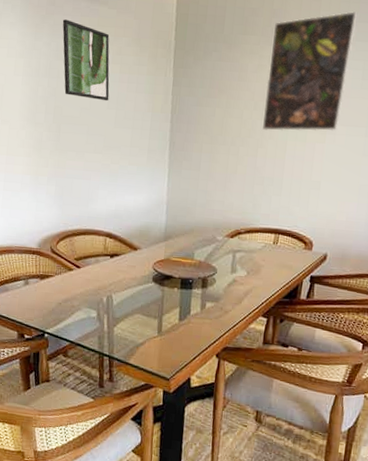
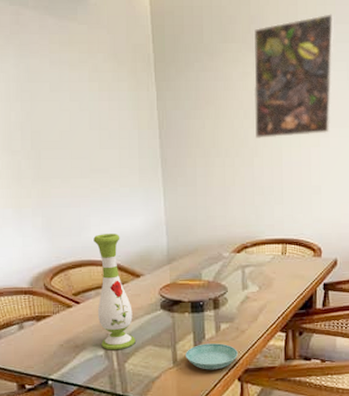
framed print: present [62,19,110,101] -> none [29,38,90,122]
vase: none [95,206,127,315] -> present [93,234,136,351]
saucer: none [170,318,219,344] -> present [186,343,238,370]

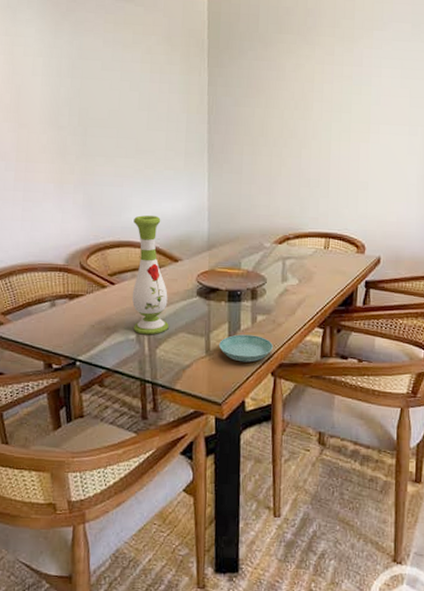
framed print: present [253,12,335,138] -> none [305,11,392,131]

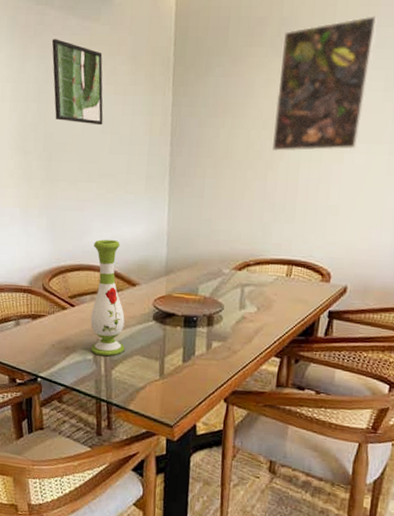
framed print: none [85,16,140,103] -> present [51,39,104,126]
saucer: present [219,334,273,363] -> none [173,359,227,388]
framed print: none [305,11,392,131] -> present [272,14,379,152]

